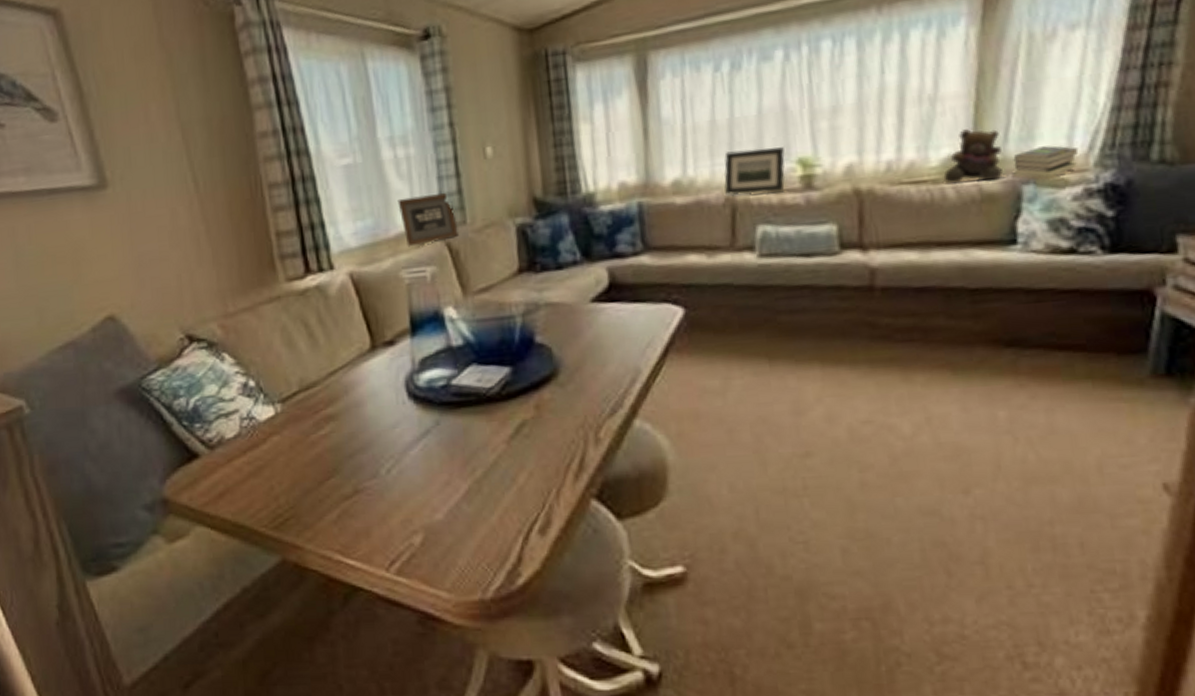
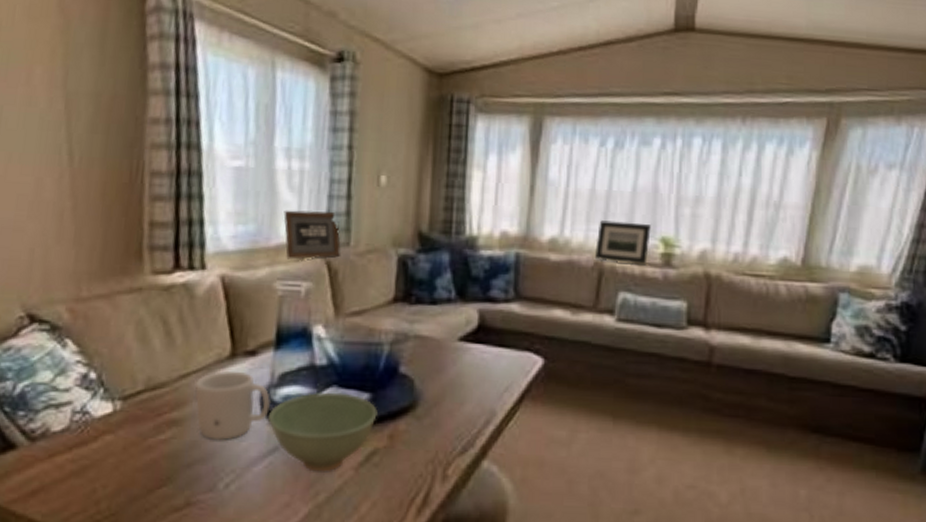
mug: none [344,362,417,430] -> present [195,370,272,441]
bowl: none [416,370,520,449] -> present [269,391,378,472]
teddy bear: present [943,129,1003,184] -> none [778,236,826,285]
books: present [1011,145,1079,181] -> none [832,262,885,292]

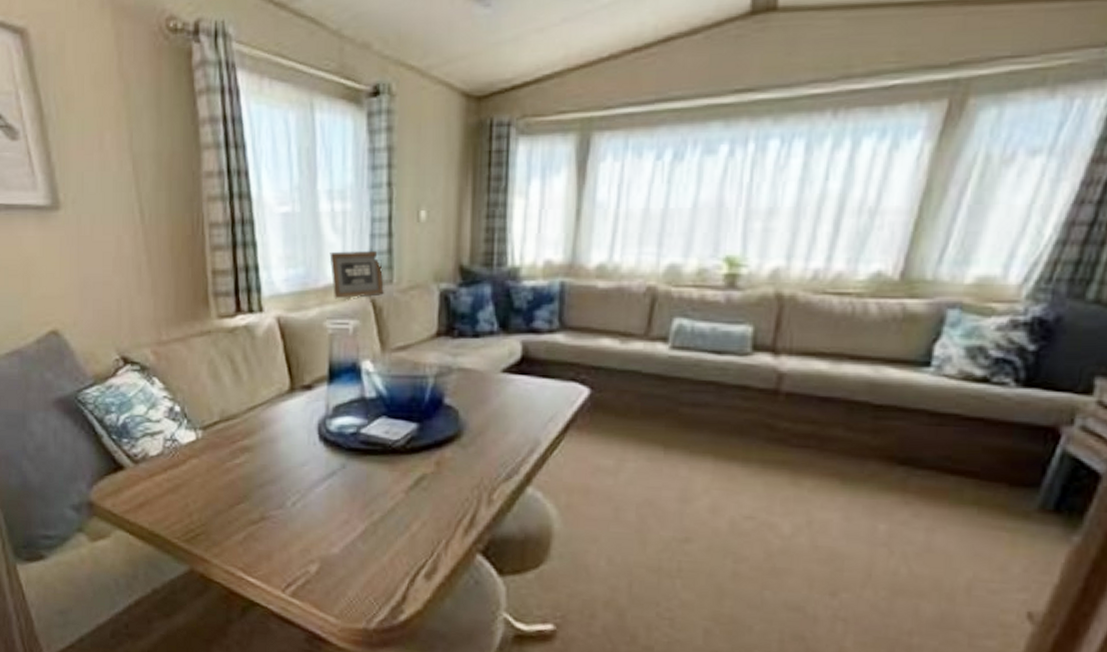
mug: present [195,370,272,441] -> none [262,403,328,465]
bowl: present [269,391,378,472] -> none [326,422,425,494]
picture frame: present [595,220,651,265] -> none [648,242,713,288]

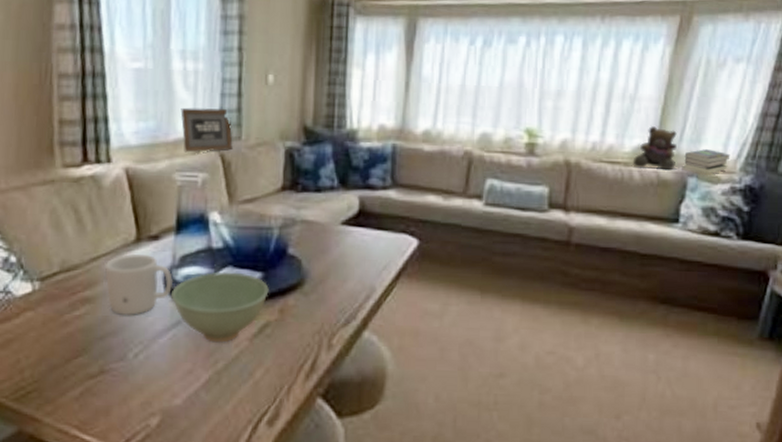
mug: none [262,403,328,465] -> present [105,253,174,316]
bowl: none [326,422,425,494] -> present [171,271,269,343]
teddy bear: none [868,246,935,302] -> present [633,126,677,171]
books: none [939,273,1013,307] -> present [682,149,730,176]

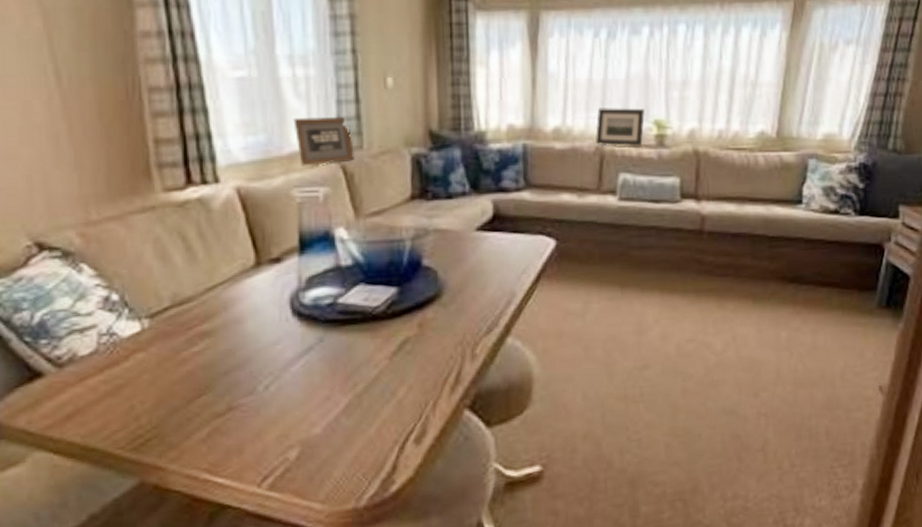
mug: present [105,253,174,316] -> none [224,279,302,347]
bowl: present [171,271,269,343] -> none [300,289,406,365]
picture frame: none [465,113,516,154] -> present [595,108,645,147]
teddy bear: present [633,126,677,171] -> none [757,111,797,154]
books: present [682,149,730,176] -> none [802,131,845,157]

